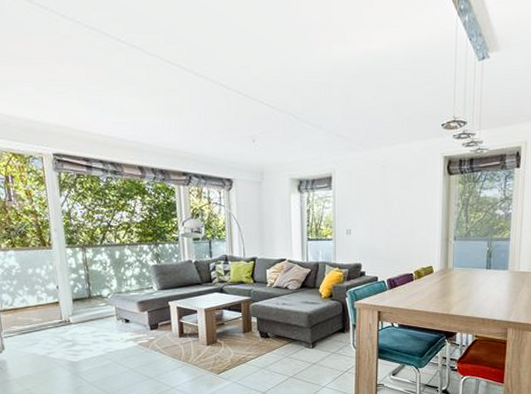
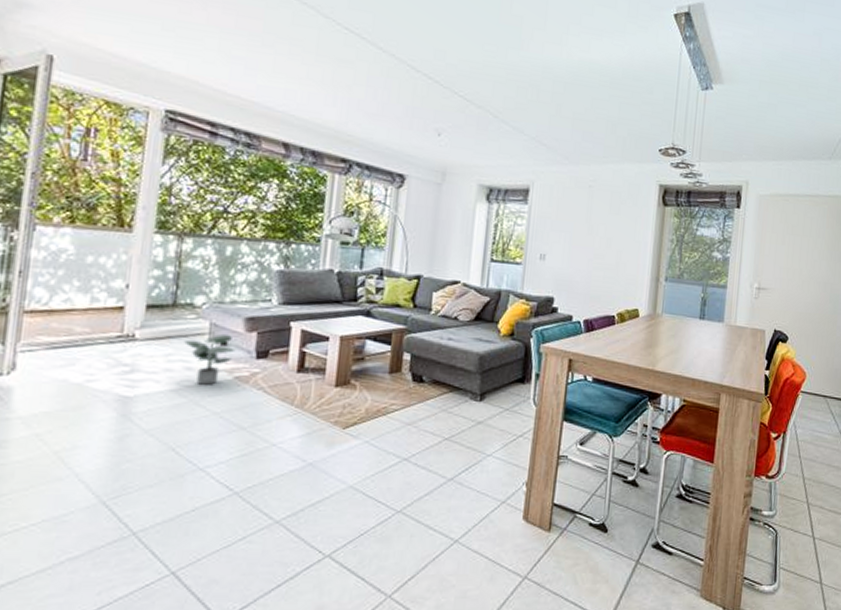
potted plant: none [102,314,136,350] -> present [184,333,236,385]

